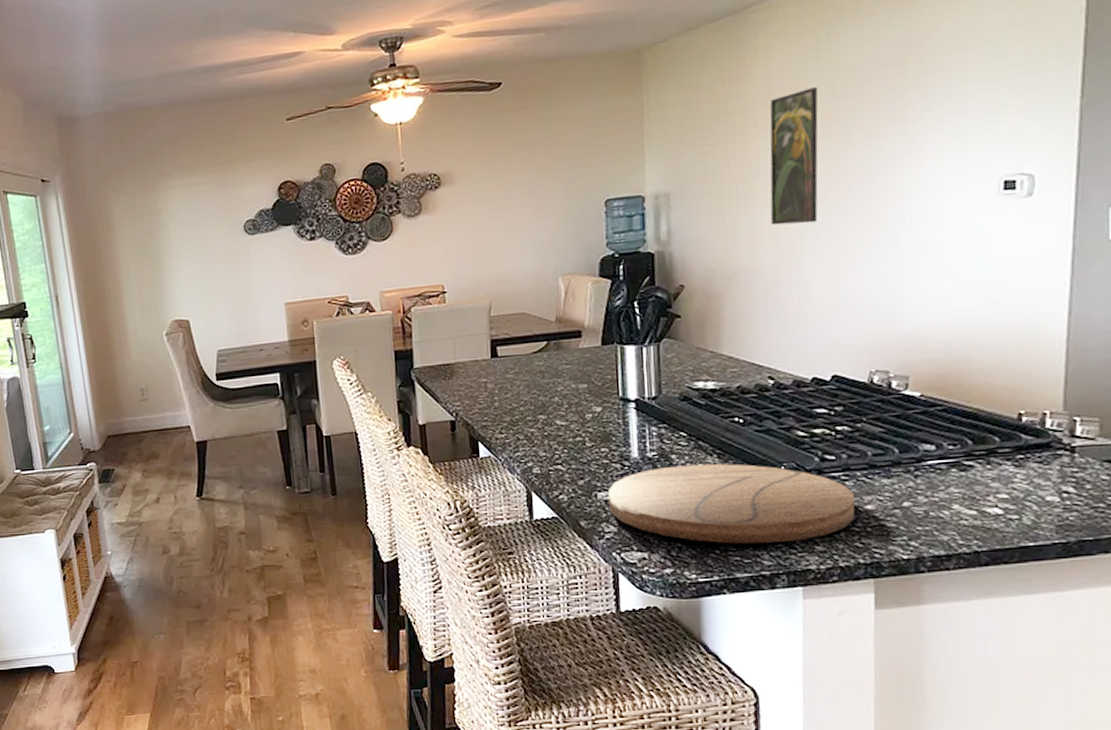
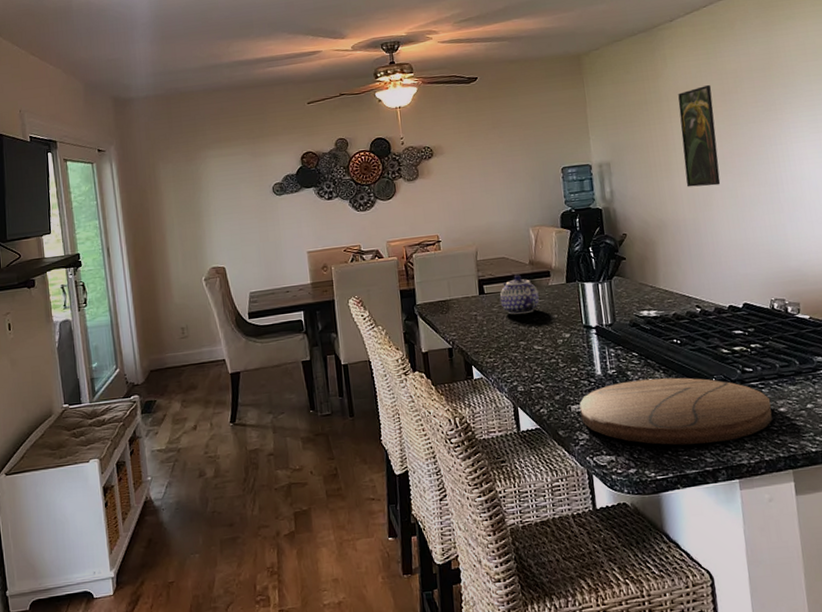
teapot: none [516,334,566,383] -> present [499,274,539,315]

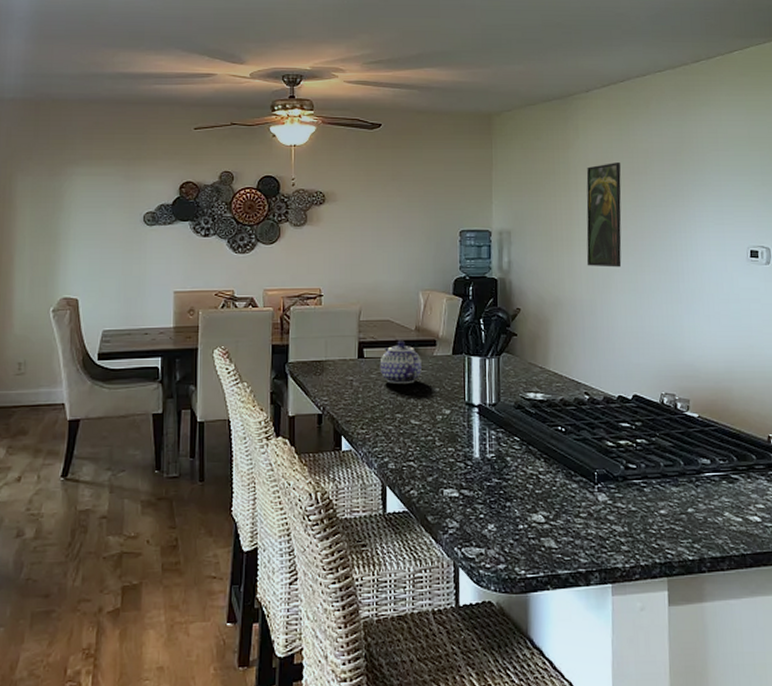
cutting board: present [579,377,772,445] -> none [453,467,652,543]

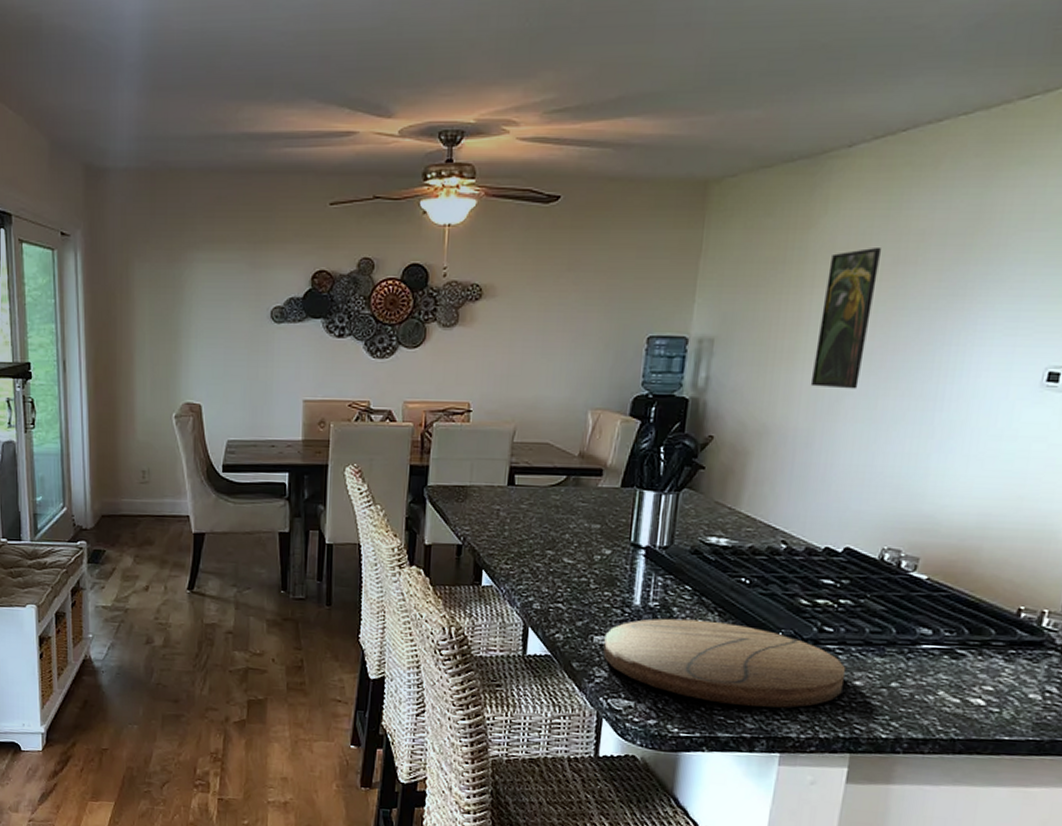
teapot: present [379,340,422,385] -> none [532,467,583,518]
cutting board: none [453,467,652,543] -> present [603,618,846,708]

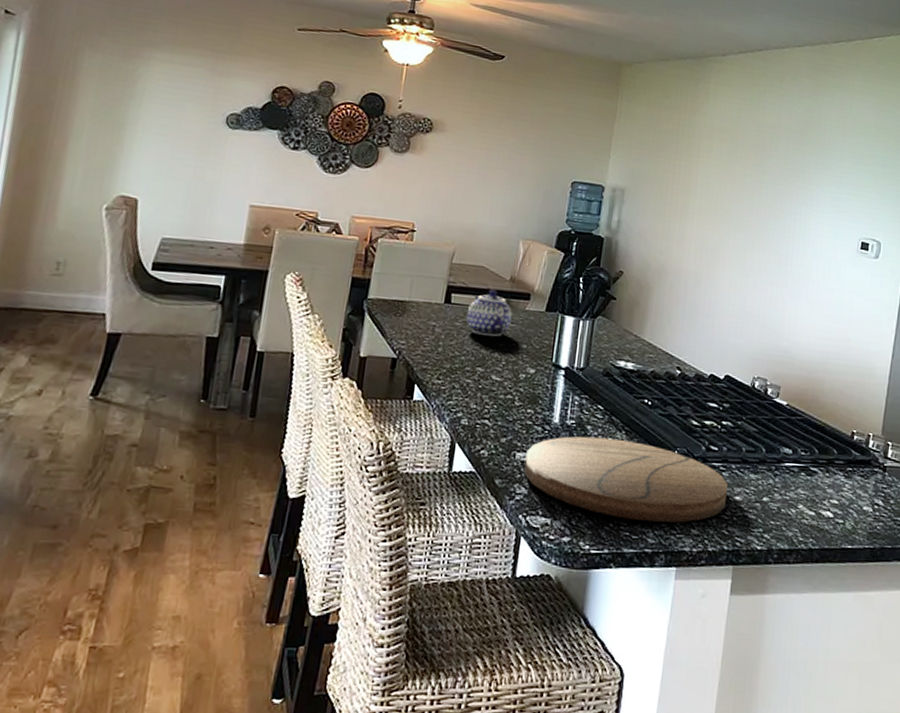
teapot: none [532,467,583,518] -> present [466,289,512,337]
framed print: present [810,248,882,389] -> none [697,132,747,242]

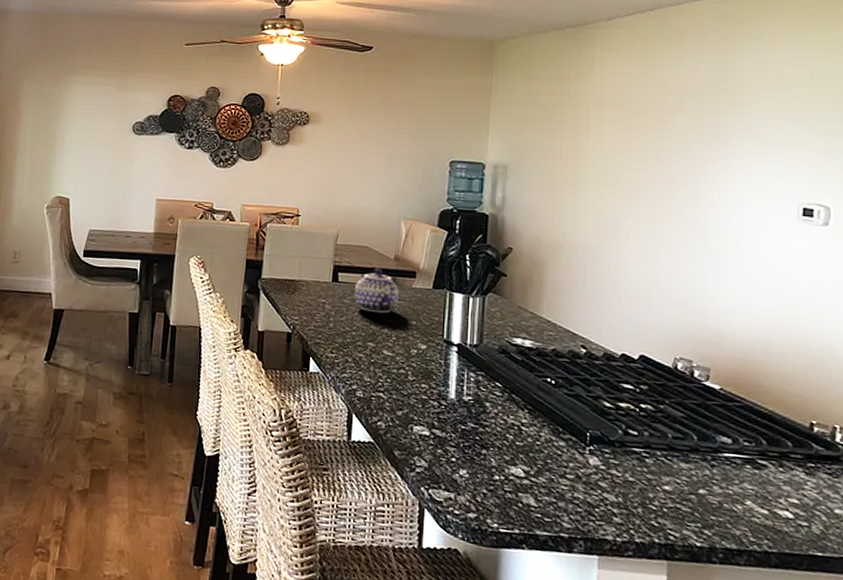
cutting board: present [524,436,729,523] -> none [423,412,654,509]

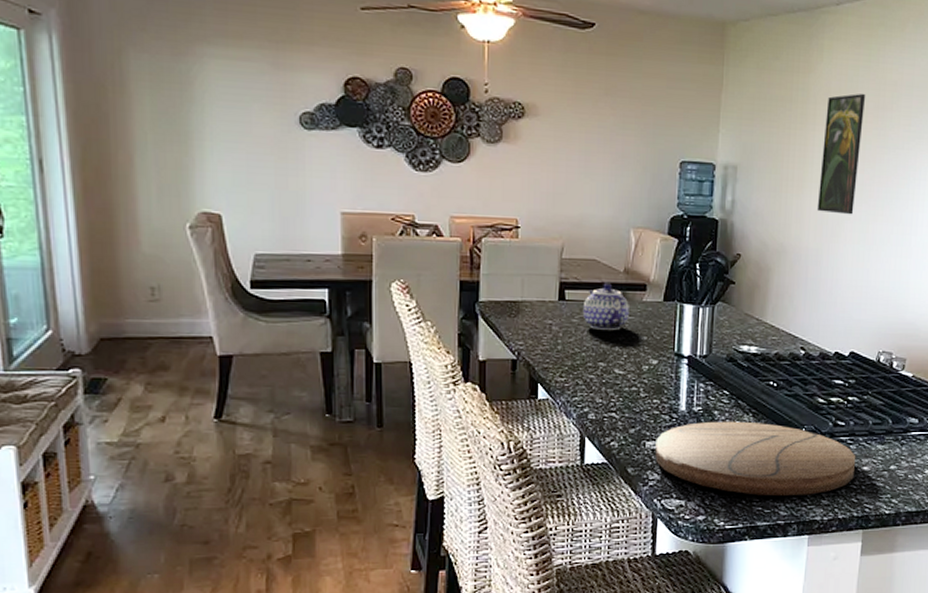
cutting board: none [423,412,654,509] -> present [655,421,856,497]
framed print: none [594,99,644,214] -> present [816,94,866,215]

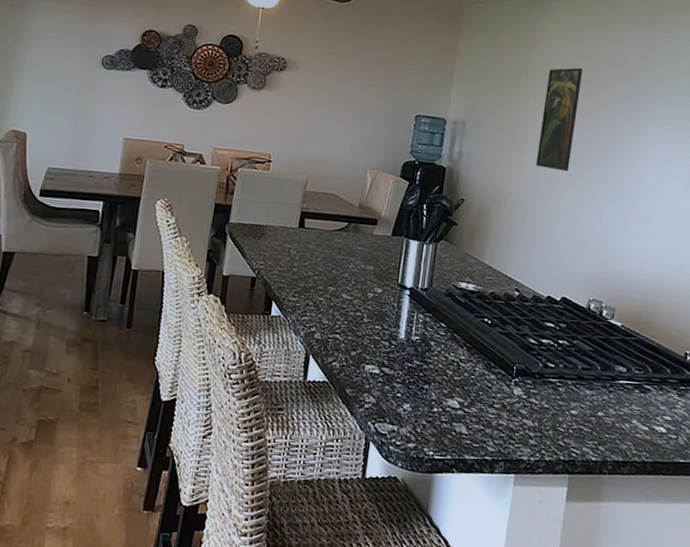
teapot: present [582,283,629,331] -> none [318,215,361,259]
cutting board: present [655,421,856,497] -> none [372,351,565,434]

